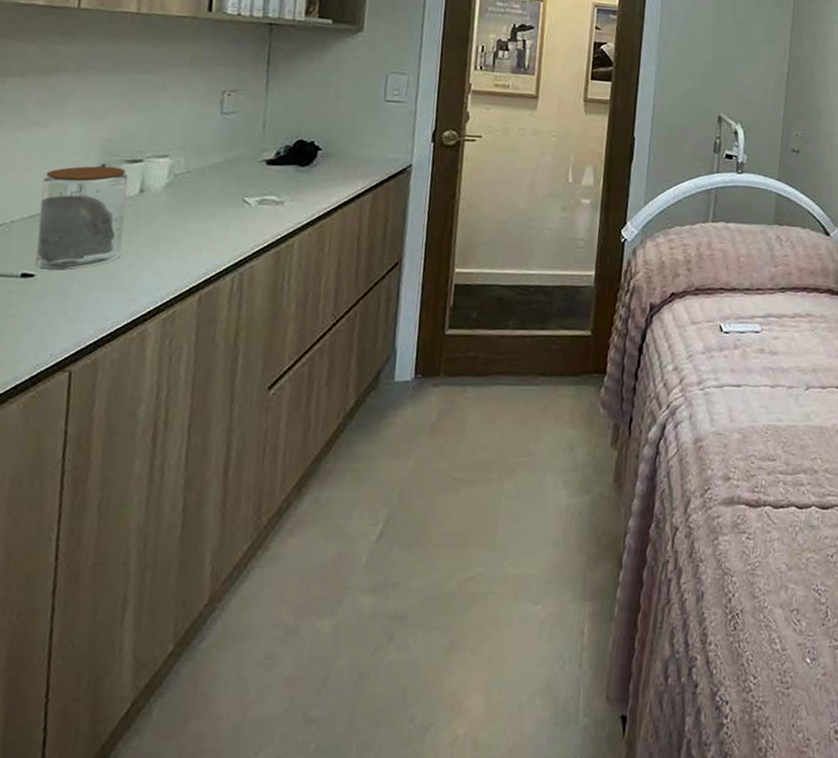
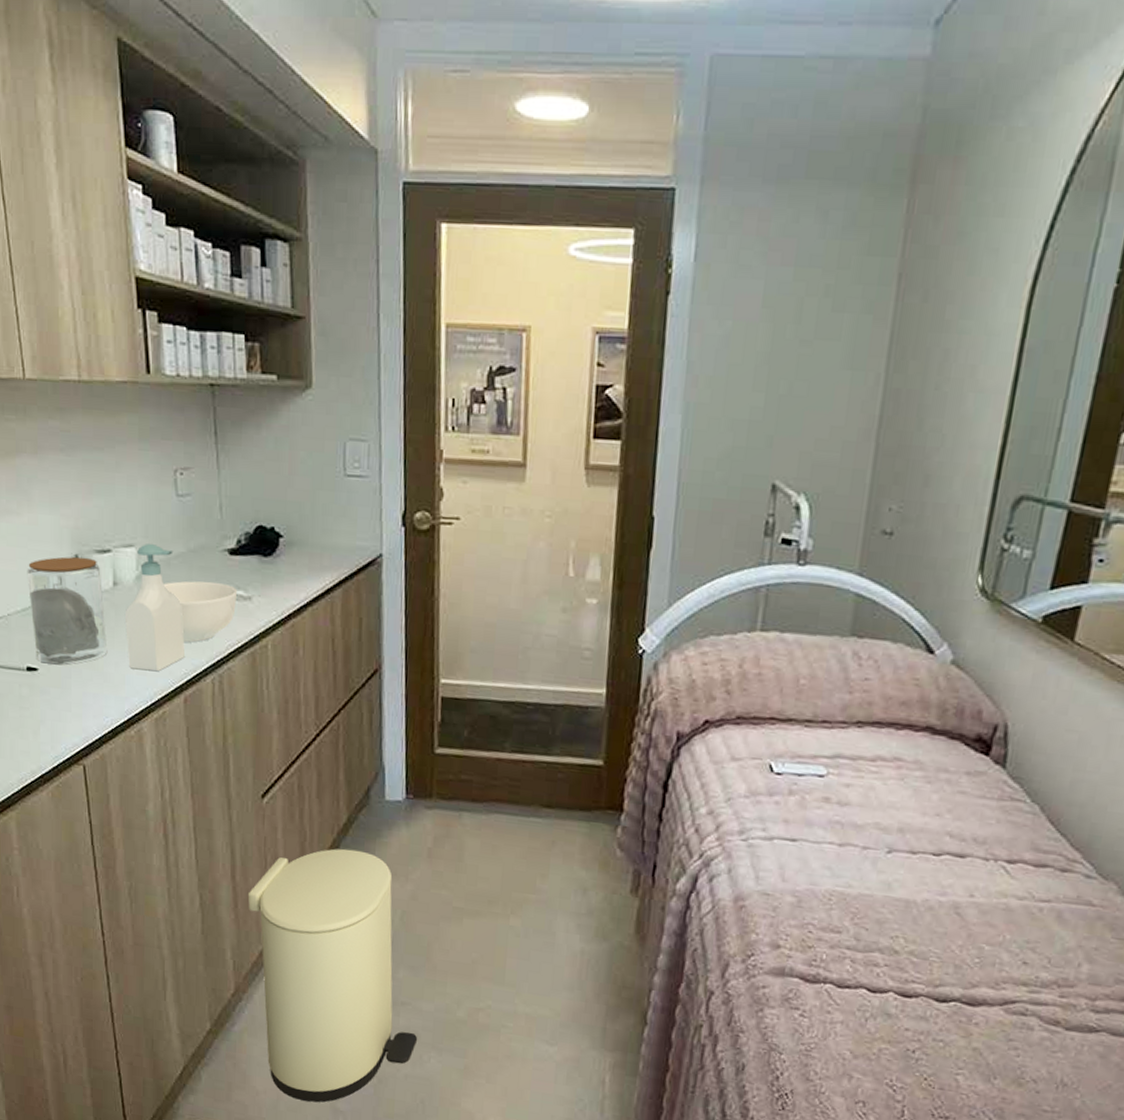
soap bottle: none [142,154,211,273] -> present [126,544,185,672]
bowl: none [194,188,271,244] -> present [163,581,238,643]
pedal bin: none [236,432,406,716] -> present [247,848,418,1103]

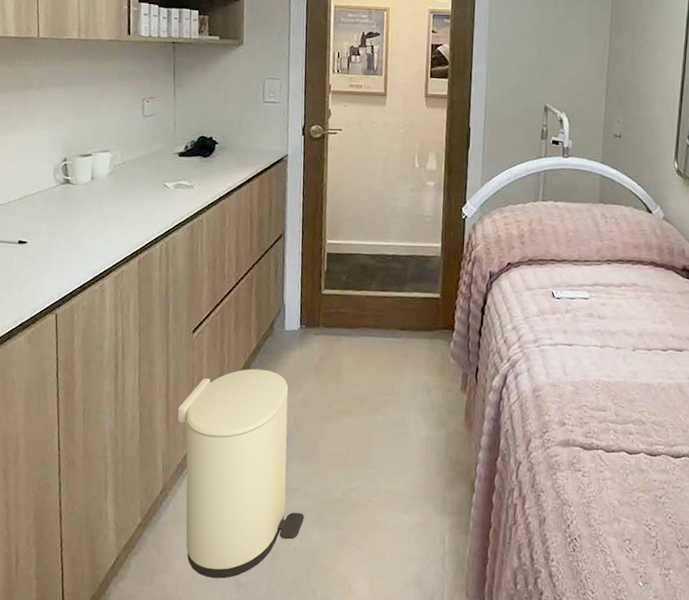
jar: present [27,556,108,665] -> none [25,159,83,239]
soap bottle: present [126,544,185,672] -> none [98,150,142,242]
bowl: present [163,581,238,643] -> none [129,175,184,219]

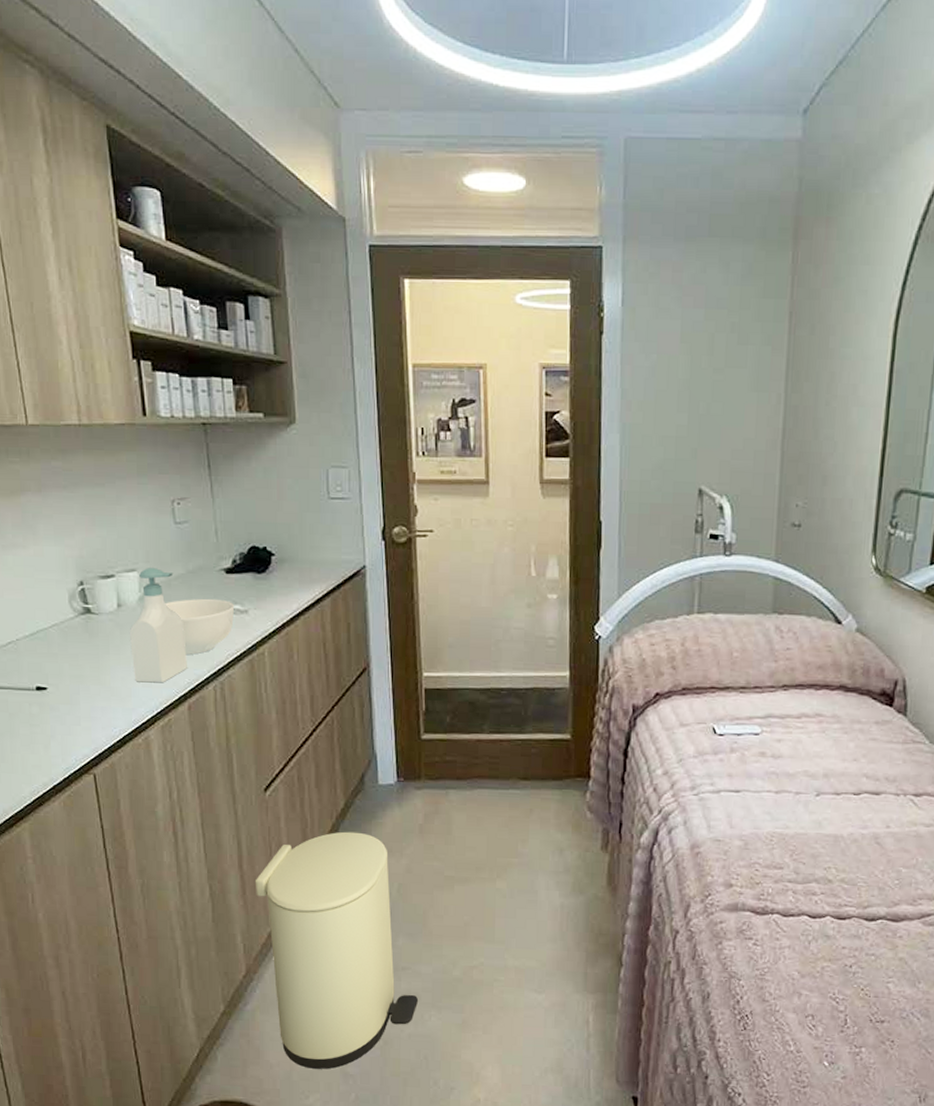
soap bottle: none [98,150,142,242] -> present [130,568,187,683]
bowl: none [129,175,184,219] -> present [165,598,235,655]

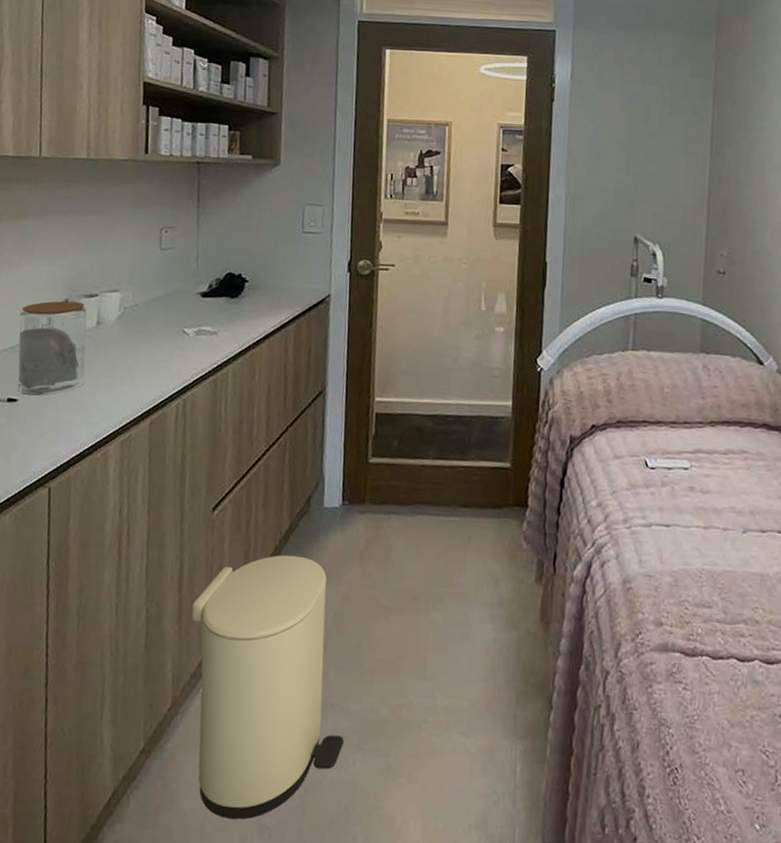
jar: none [34,583,114,683] -> present [17,301,87,396]
soap bottle: present [130,568,187,683] -> none [102,289,156,399]
bowl: present [165,598,235,655] -> none [141,319,206,372]

